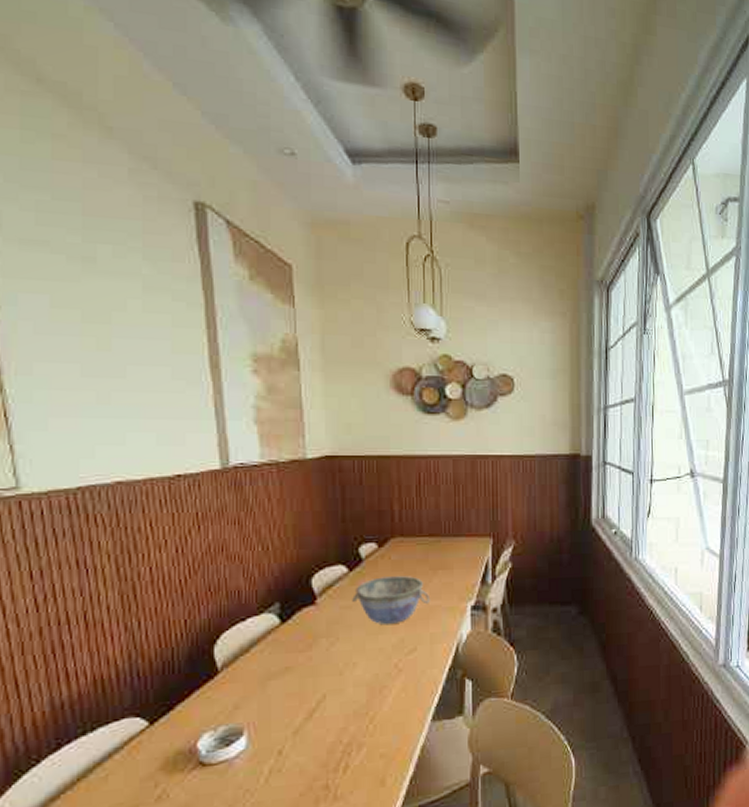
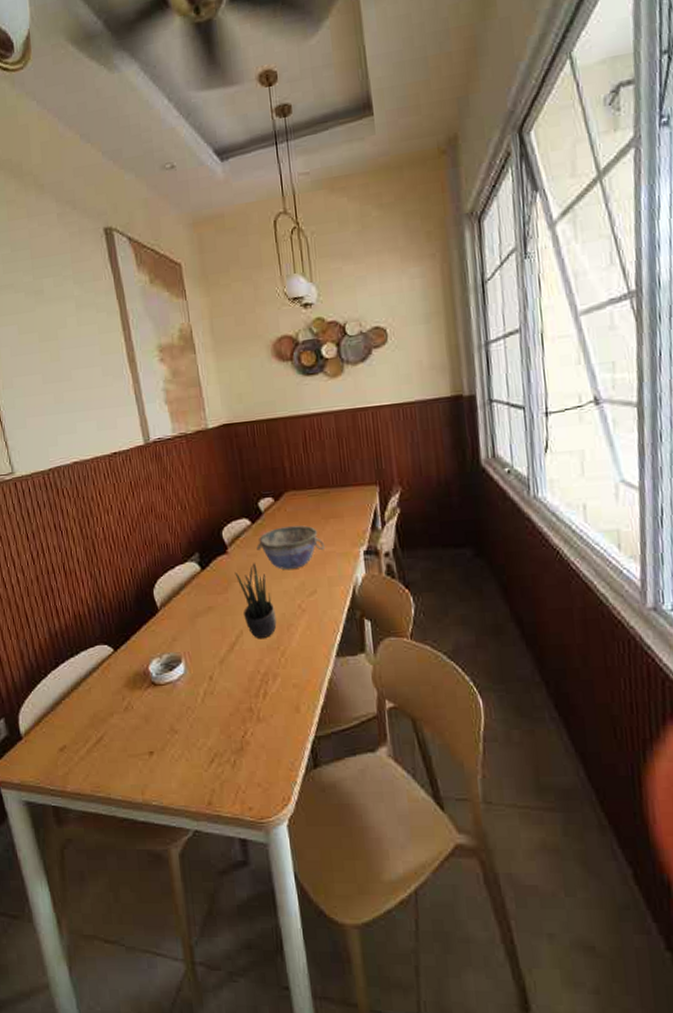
potted plant: none [322,616,368,703] -> present [234,563,277,638]

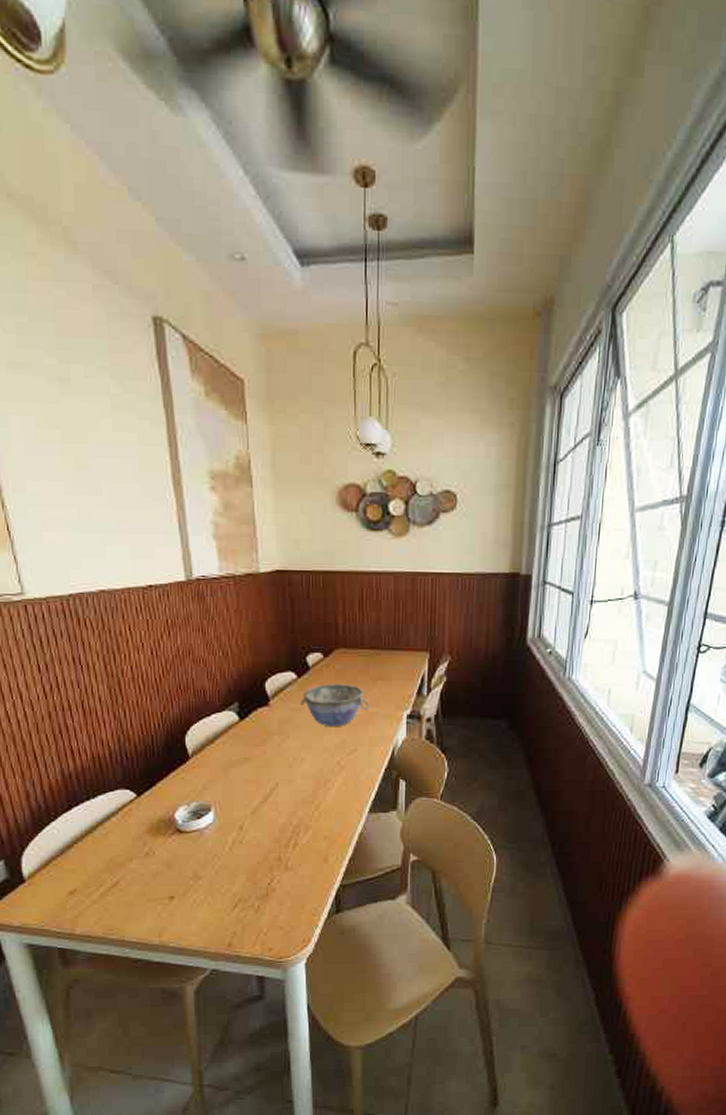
potted plant: present [234,563,277,638] -> none [275,718,313,791]

